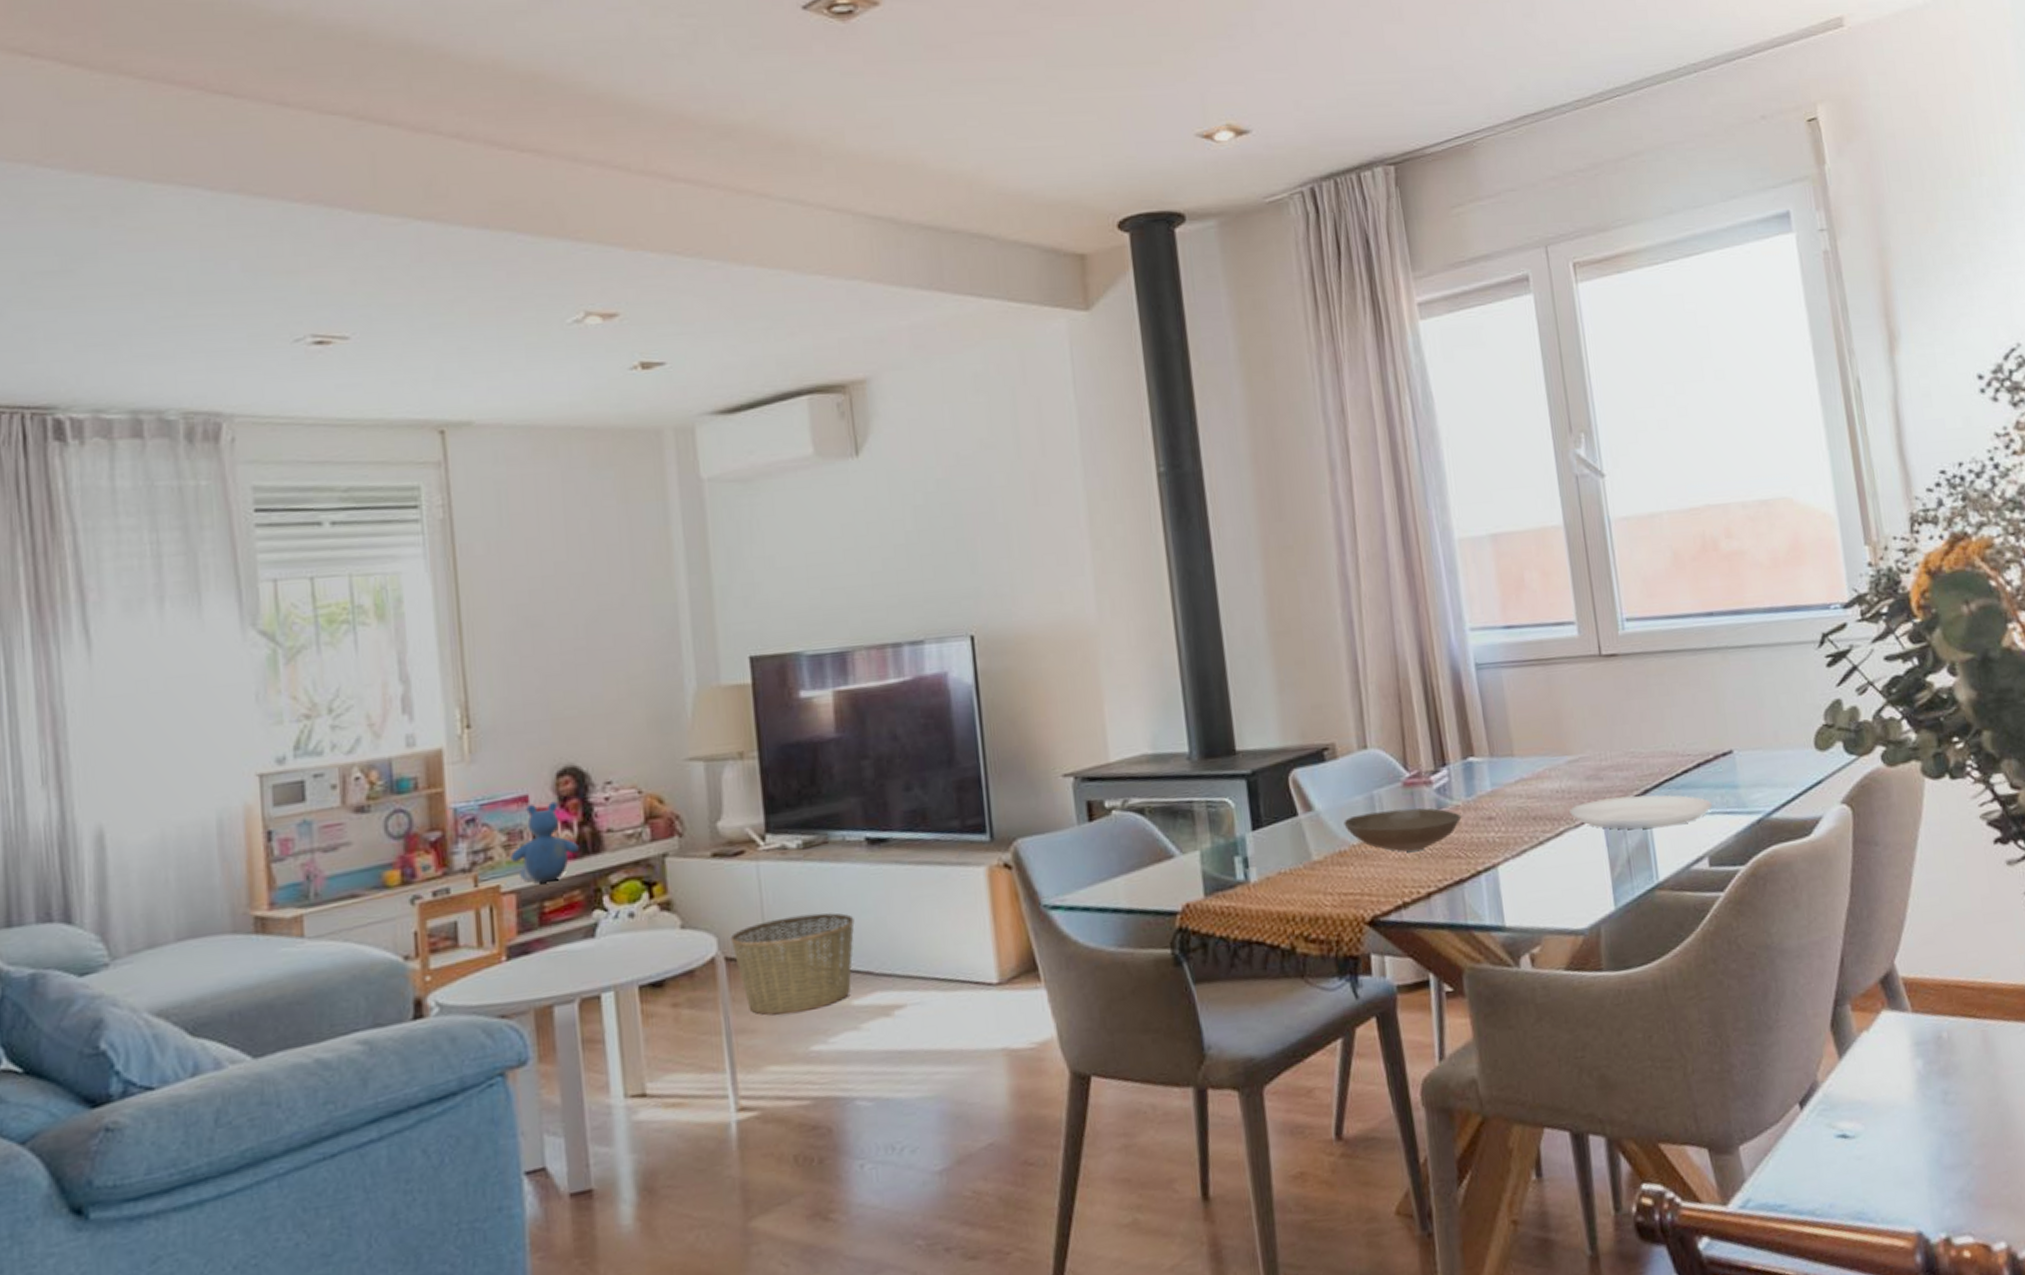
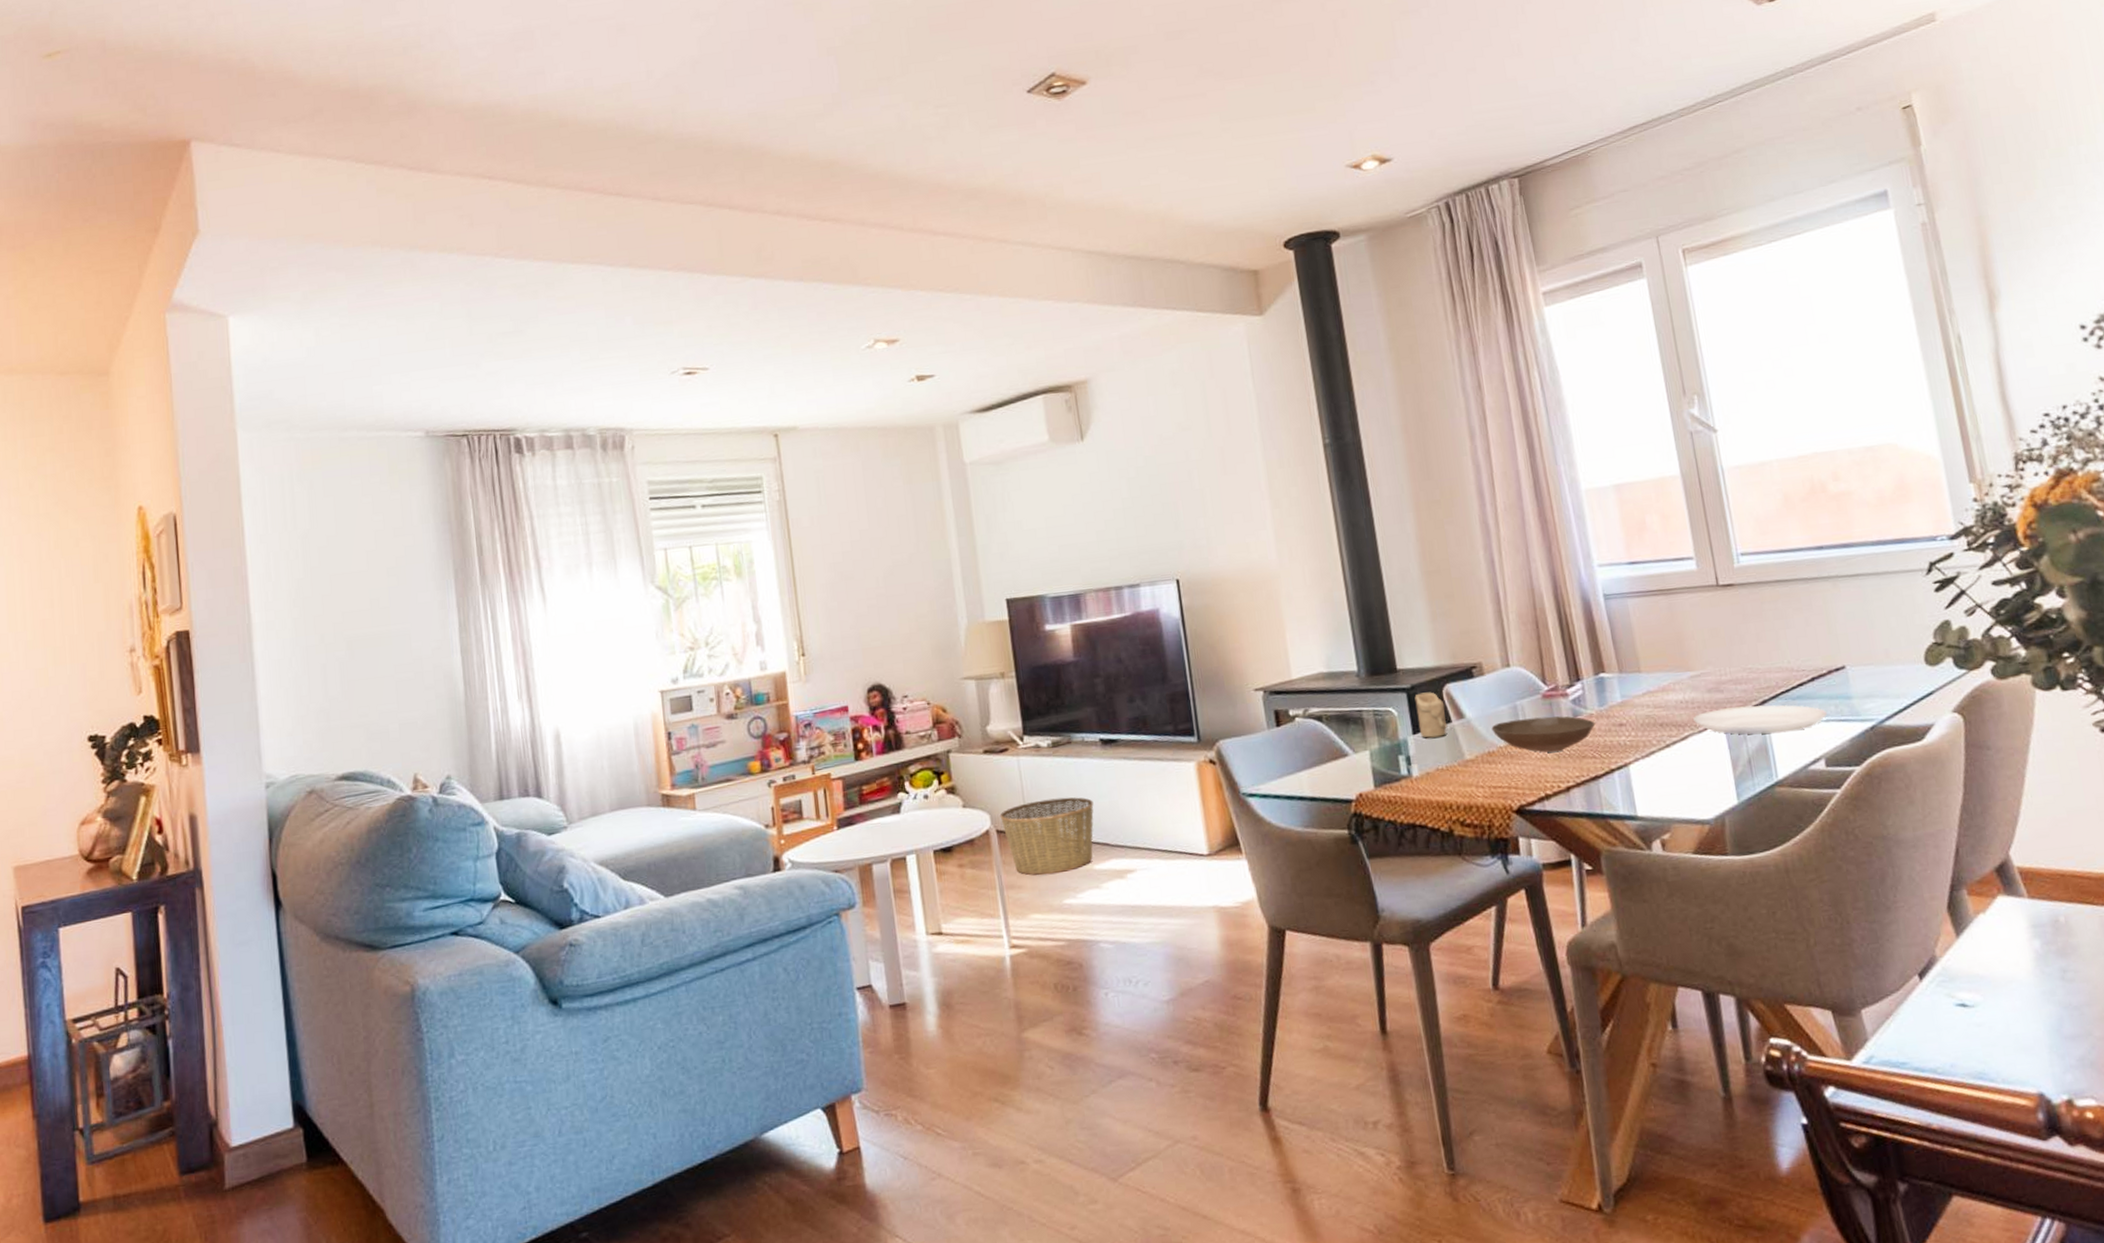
stuffed animal: present [510,801,579,883] -> none [837,710,886,772]
candle: none [1255,778,1293,835] -> present [1414,692,1448,738]

